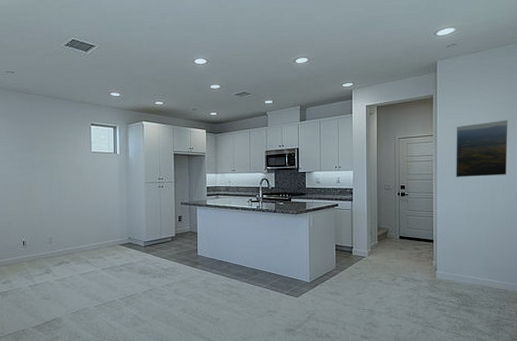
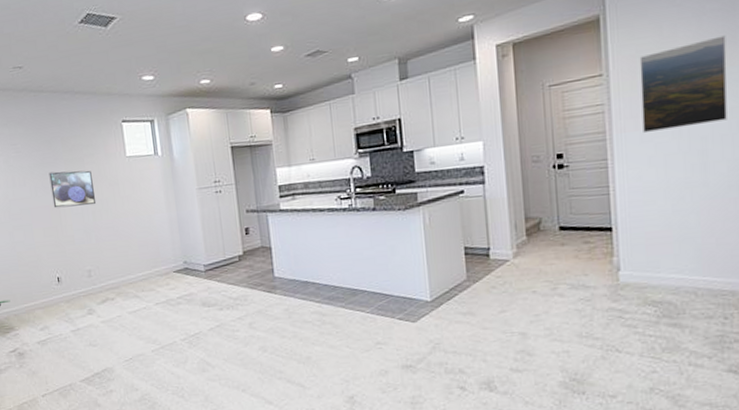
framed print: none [26,157,63,187] -> present [49,170,97,208]

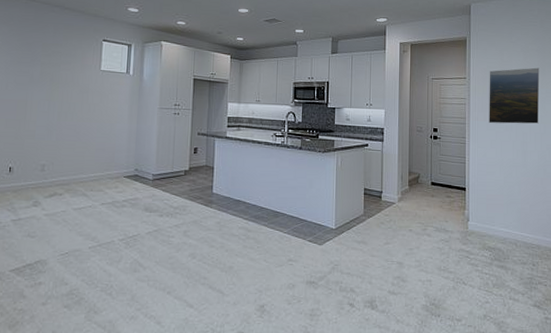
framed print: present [49,170,97,208] -> none [21,71,65,107]

